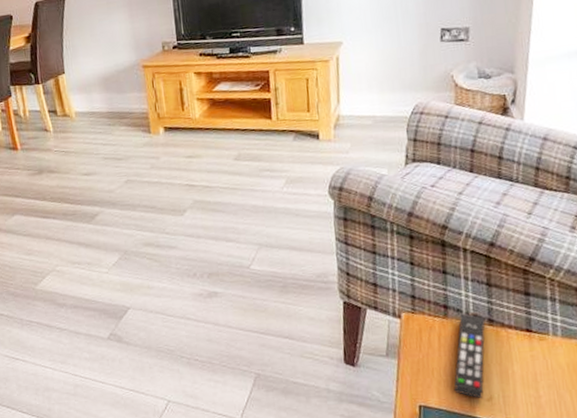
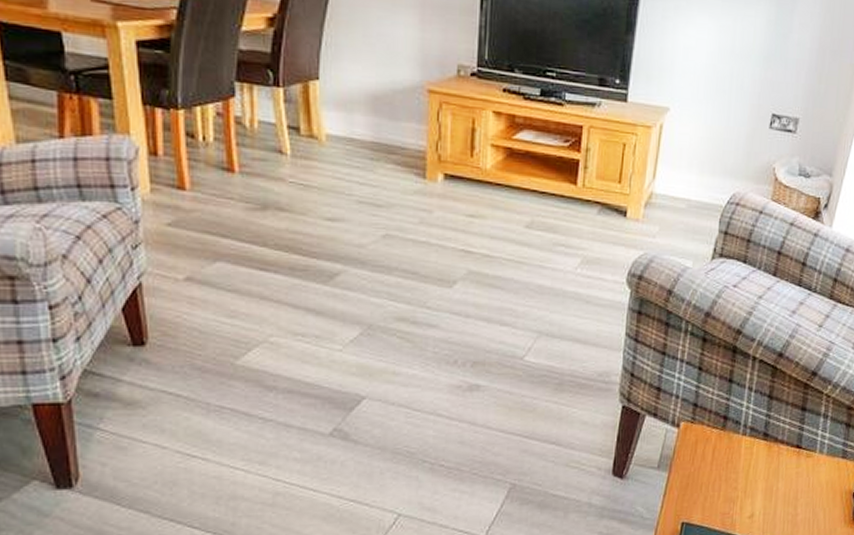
remote control: present [454,313,486,399] -> none [718,426,761,517]

